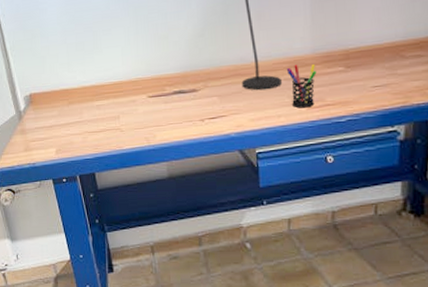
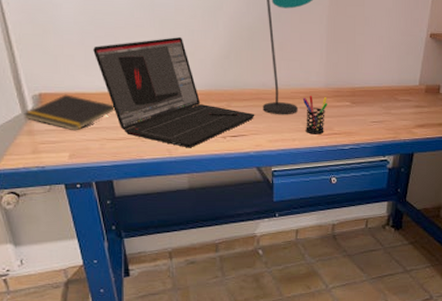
notepad: none [16,92,96,127] -> present [22,94,116,131]
laptop: none [74,22,234,135] -> present [93,37,255,148]

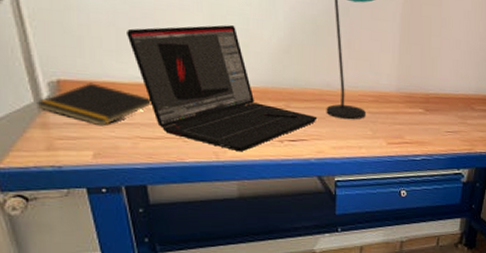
pen holder: present [302,96,328,135] -> none [371,100,399,143]

